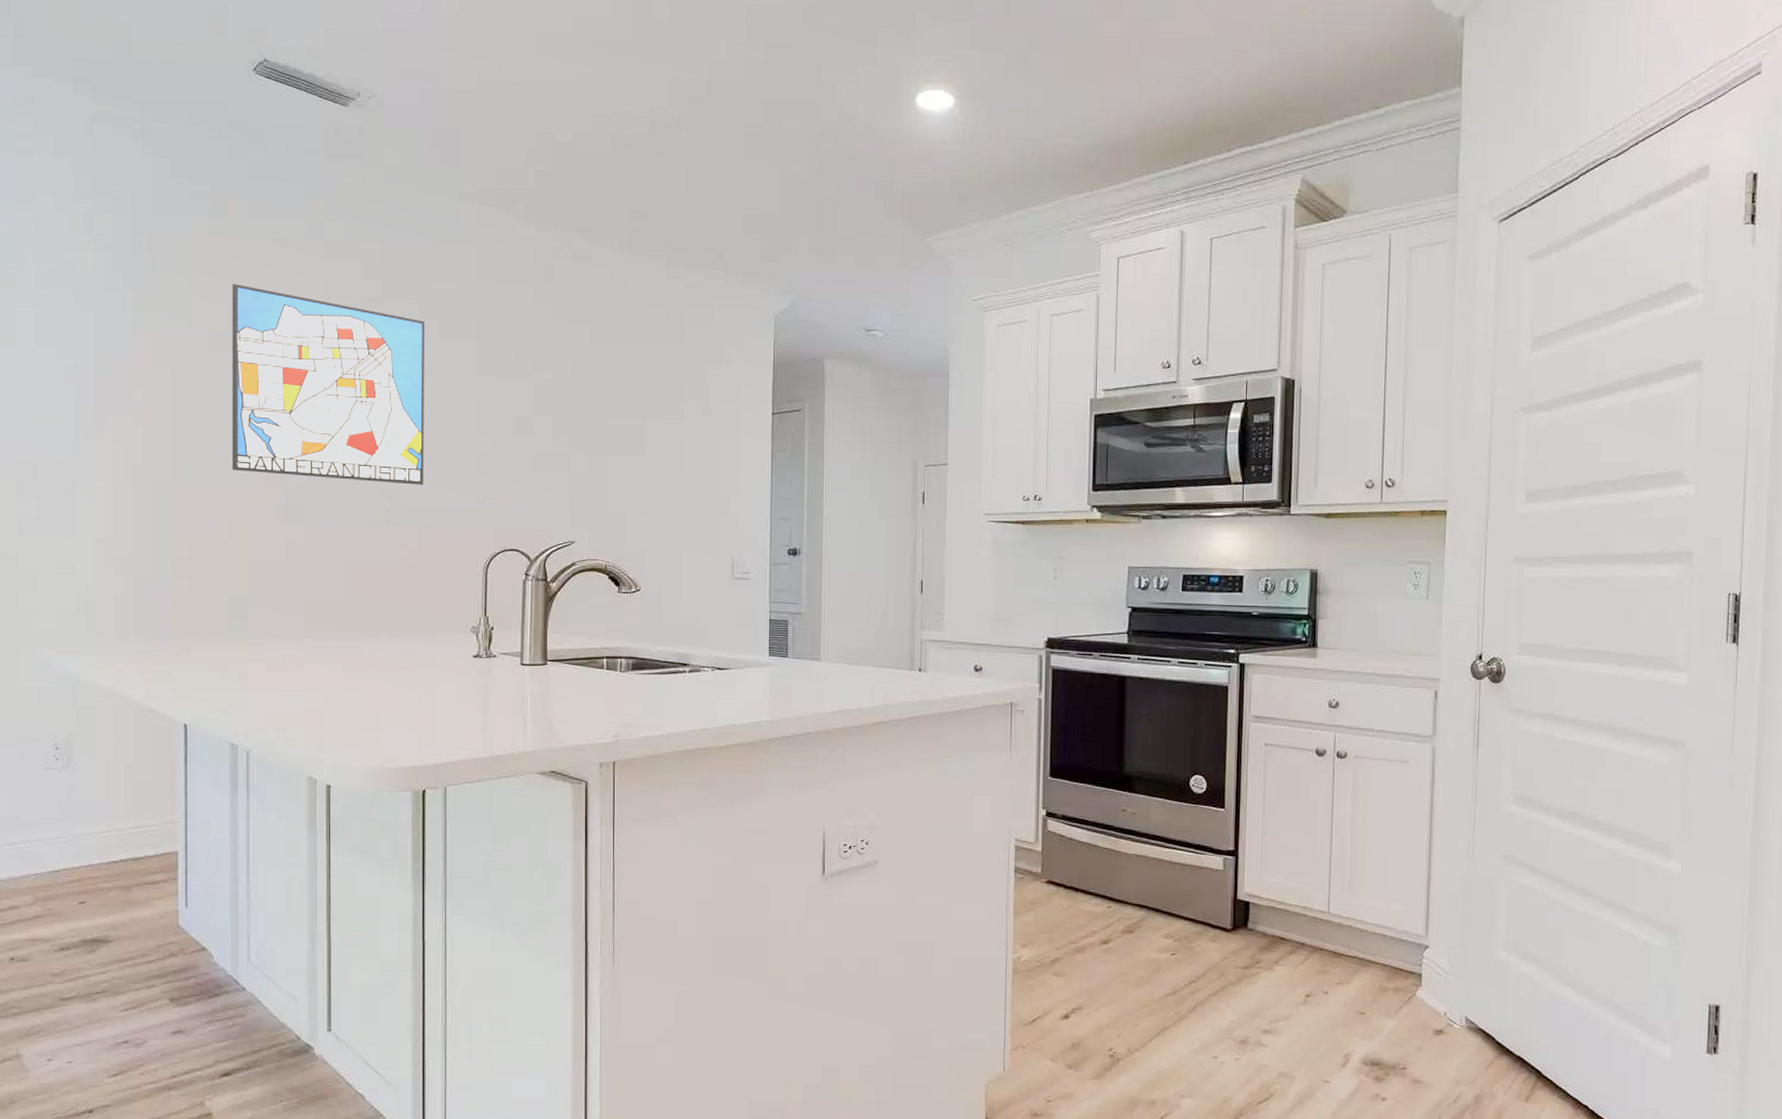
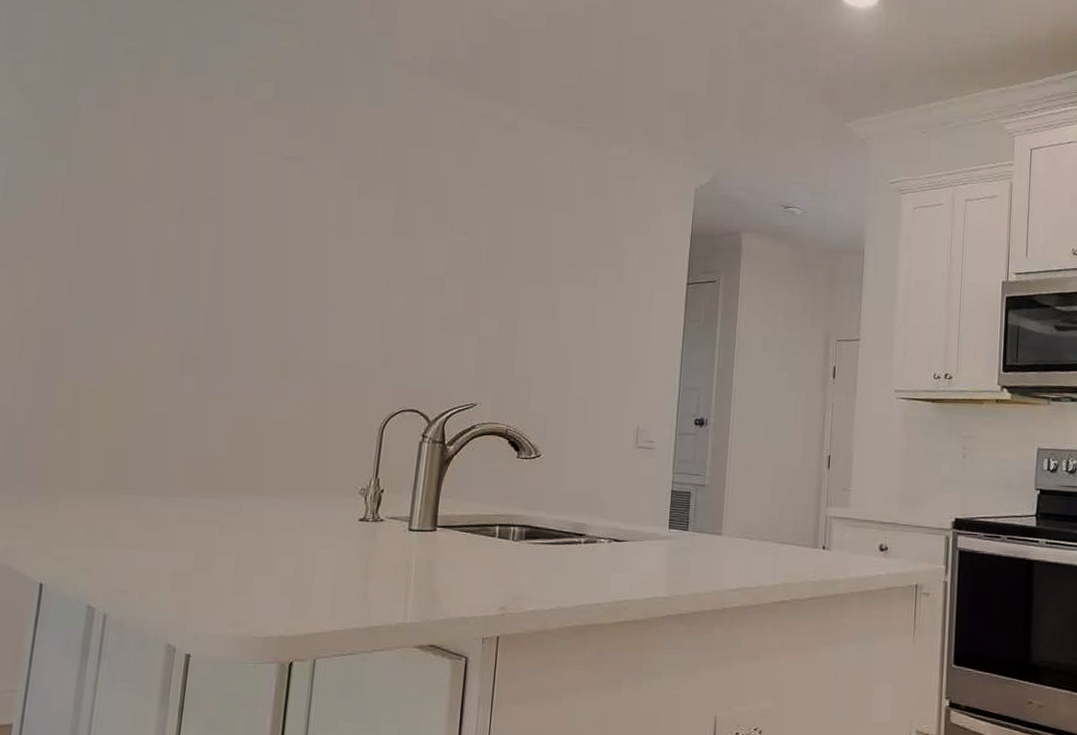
wall art: present [232,284,425,485] -> none [129,136,345,342]

